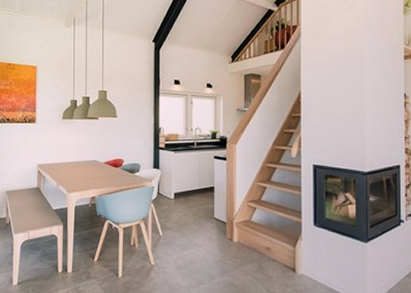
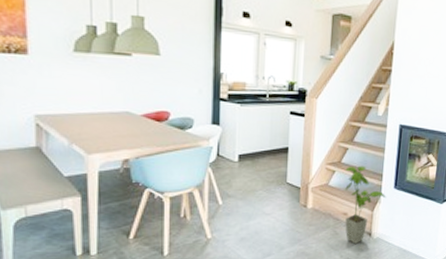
house plant: none [265,203,307,279] -> present [345,166,387,244]

